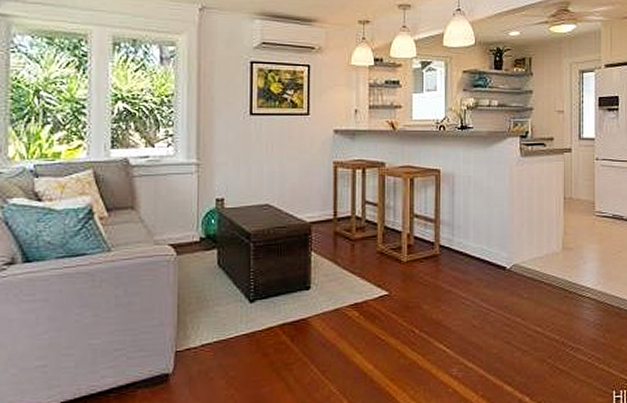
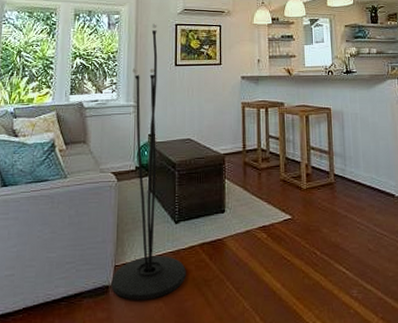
floor lamp: none [172,58,263,388] -> present [111,22,186,300]

